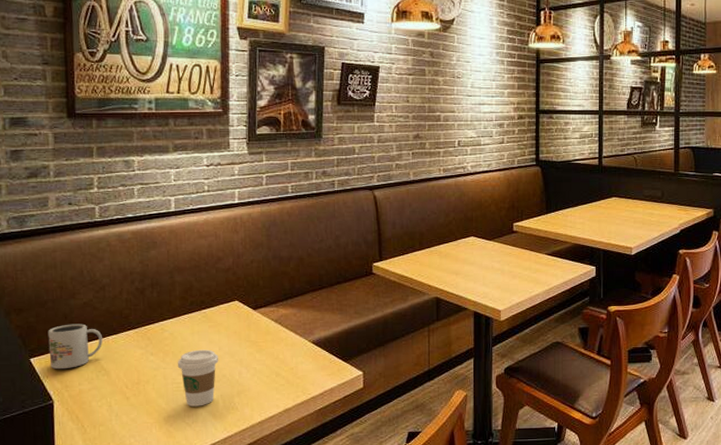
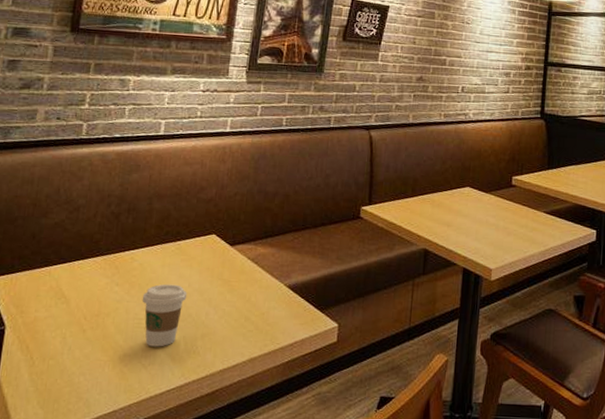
mug: present [48,323,102,370] -> none [9,244,68,293]

